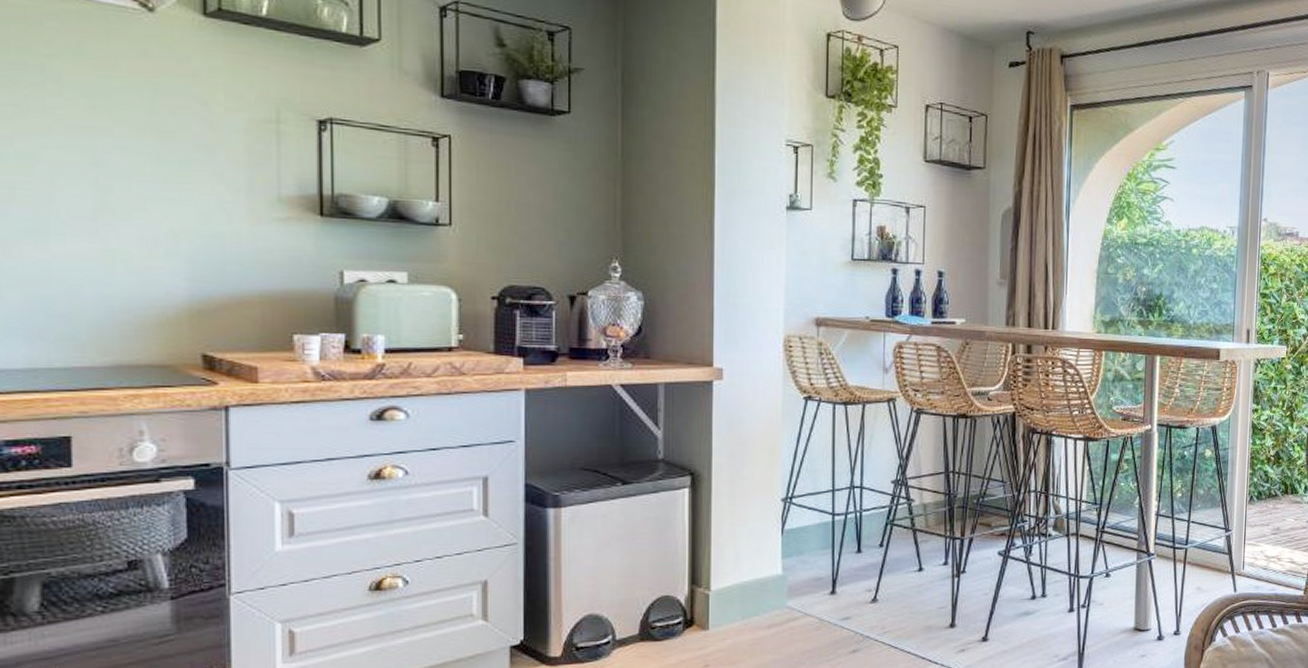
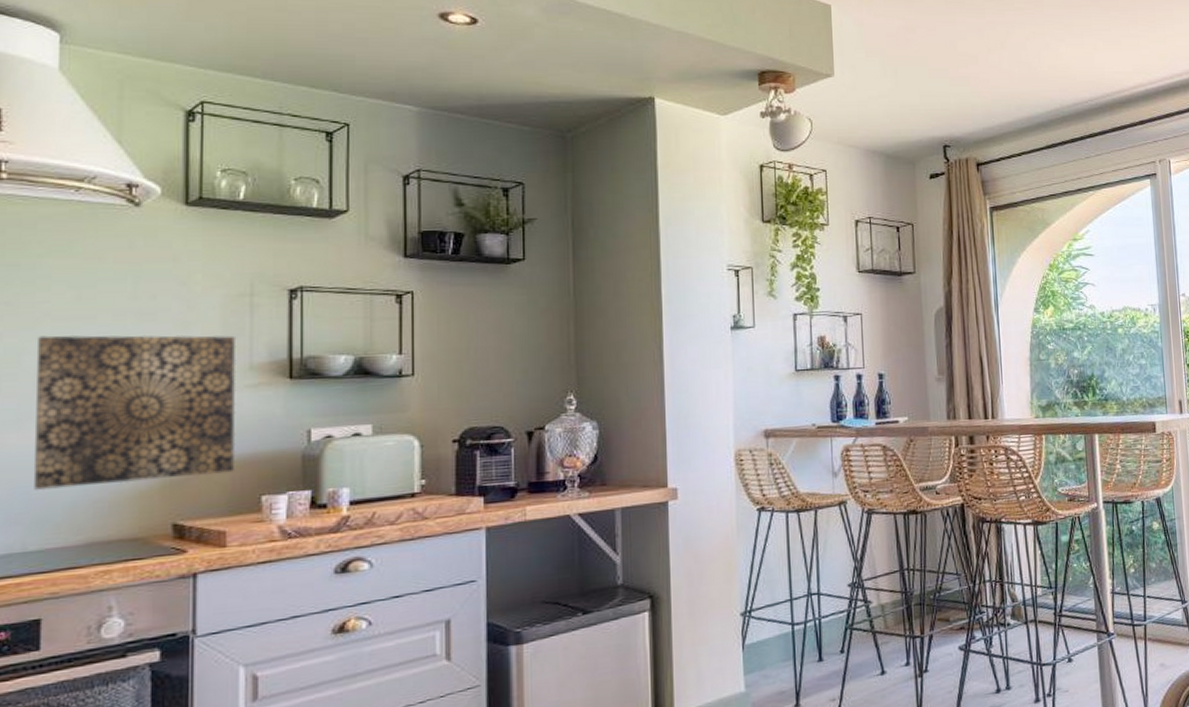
wall art: none [50,144,266,309] -> present [33,335,237,491]

